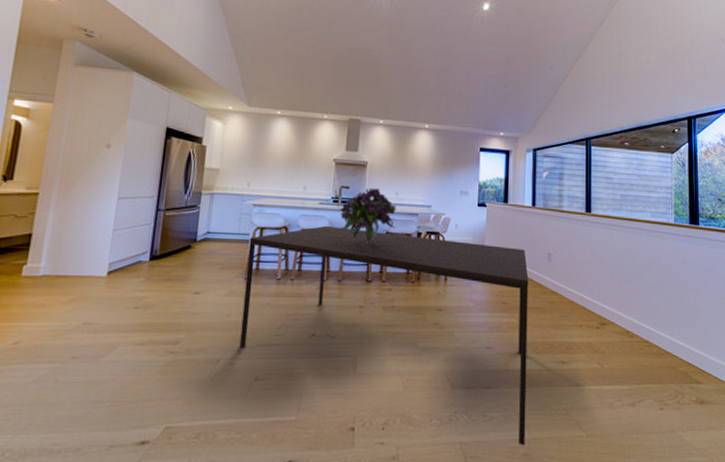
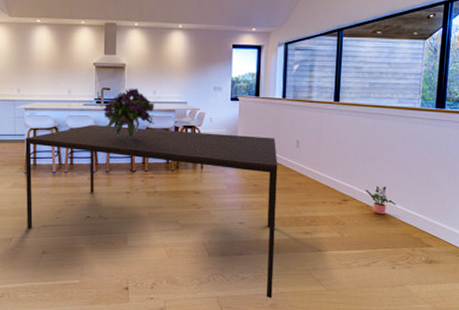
potted plant: none [624,308,658,343] -> present [365,185,396,215]

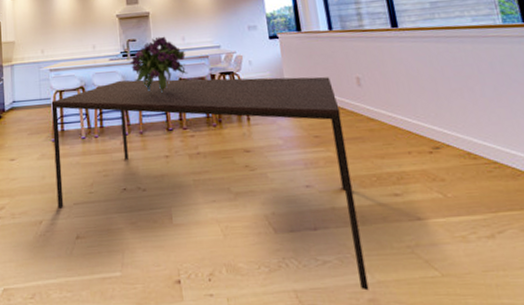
potted plant: present [365,185,396,215] -> none [459,125,507,164]

